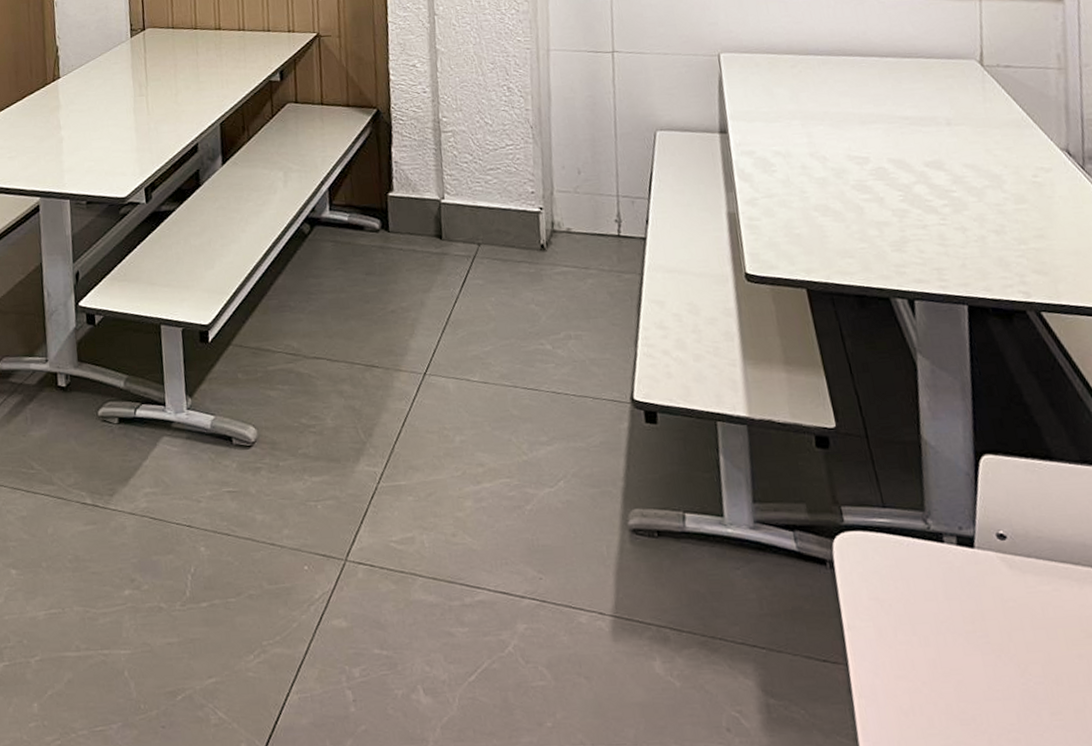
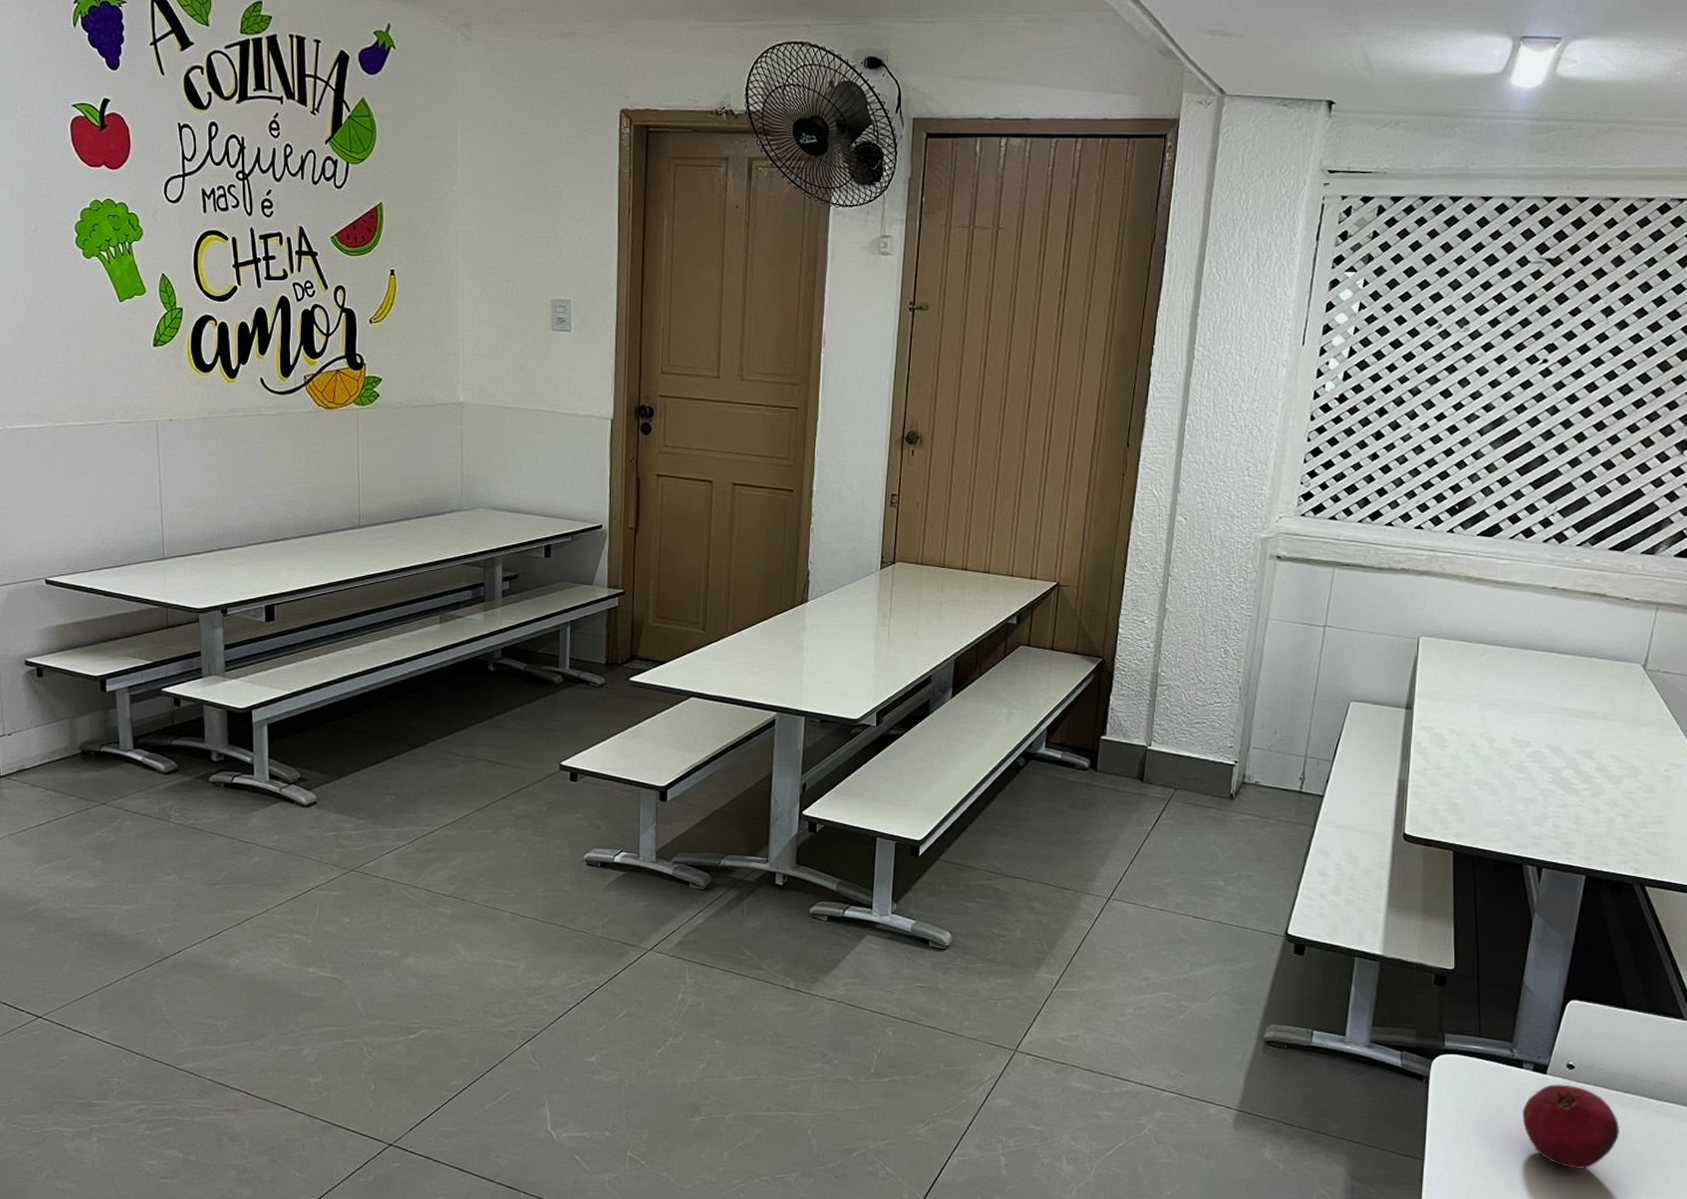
fruit: none [954,559,1082,666] -> present [1521,1084,1619,1169]

